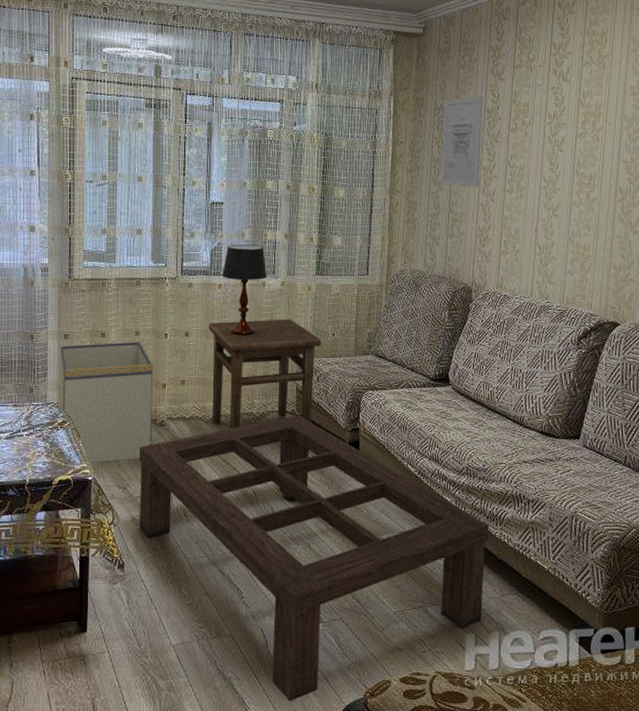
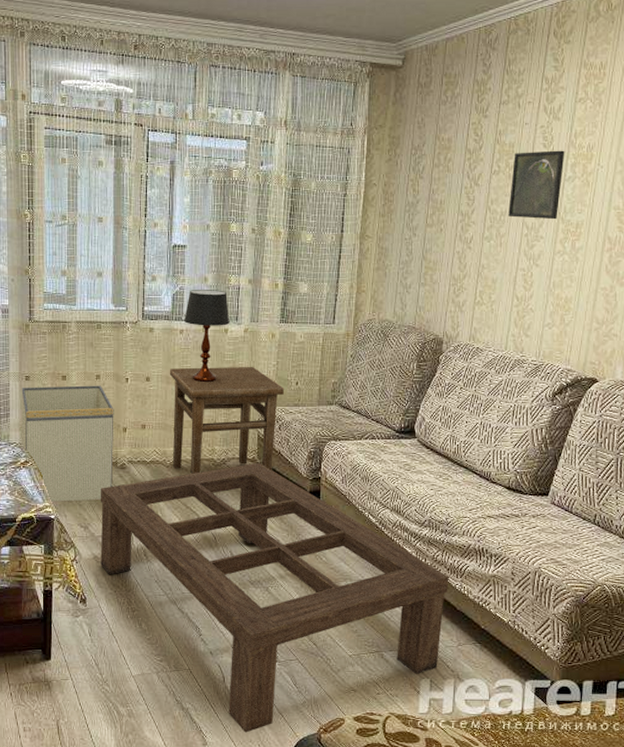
wall art: present [440,96,484,188] -> none [415,135,465,234]
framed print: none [526,109,575,173] -> present [508,150,565,220]

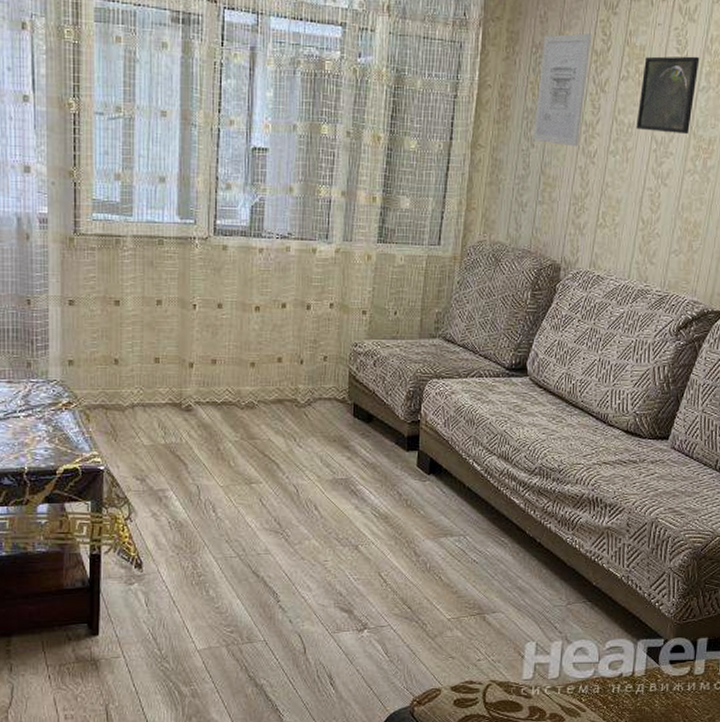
storage bin: present [21,385,114,502] -> none [63,312,179,450]
coffee table: present [100,462,449,733] -> none [160,403,560,709]
side table: present [169,366,285,475] -> none [245,292,382,418]
table lamp: present [184,289,230,383] -> none [264,200,319,311]
wall art: none [415,135,465,234] -> present [533,33,592,147]

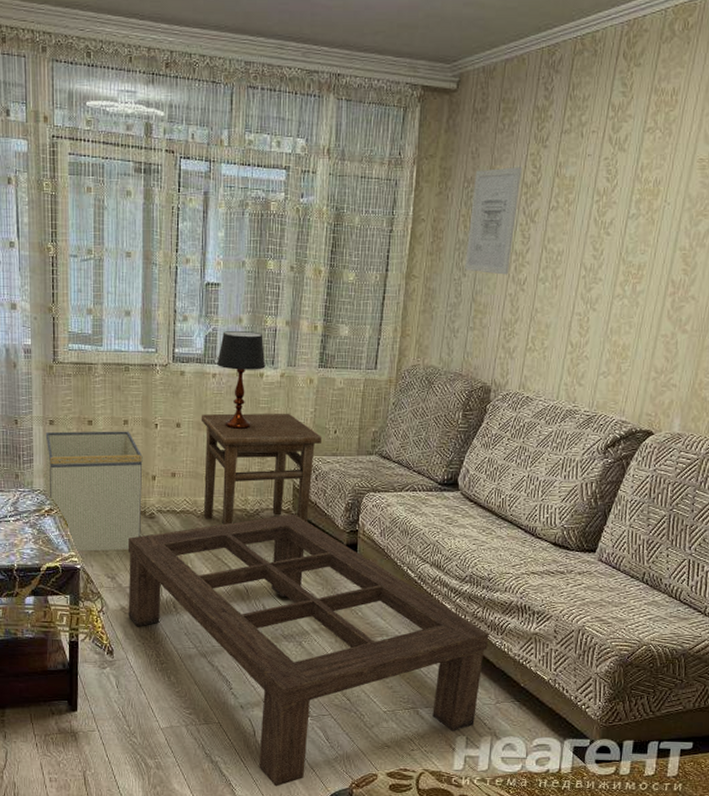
storage bin: none [63,312,179,450] -> present [45,431,143,552]
coffee table: none [160,403,560,709] -> present [127,513,489,787]
side table: none [245,292,382,418] -> present [201,413,323,526]
table lamp: none [264,200,319,311] -> present [217,330,266,430]
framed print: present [636,56,700,135] -> none [565,185,630,261]

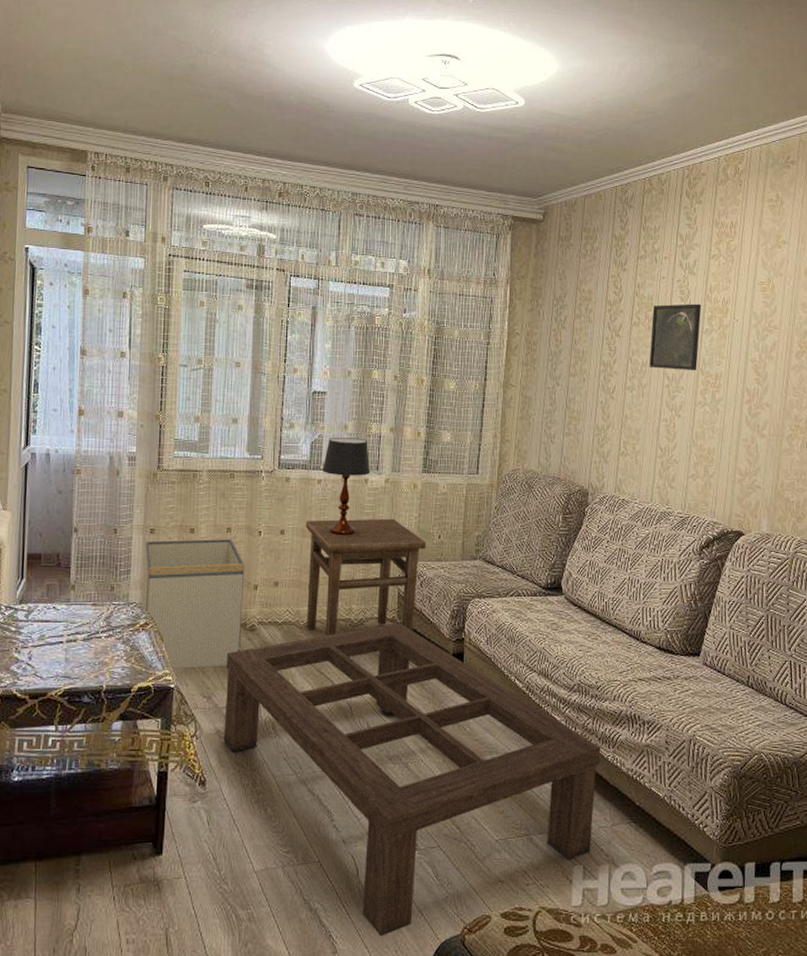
wall art: present [465,167,522,275] -> none [558,287,605,384]
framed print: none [565,185,630,261] -> present [649,304,702,371]

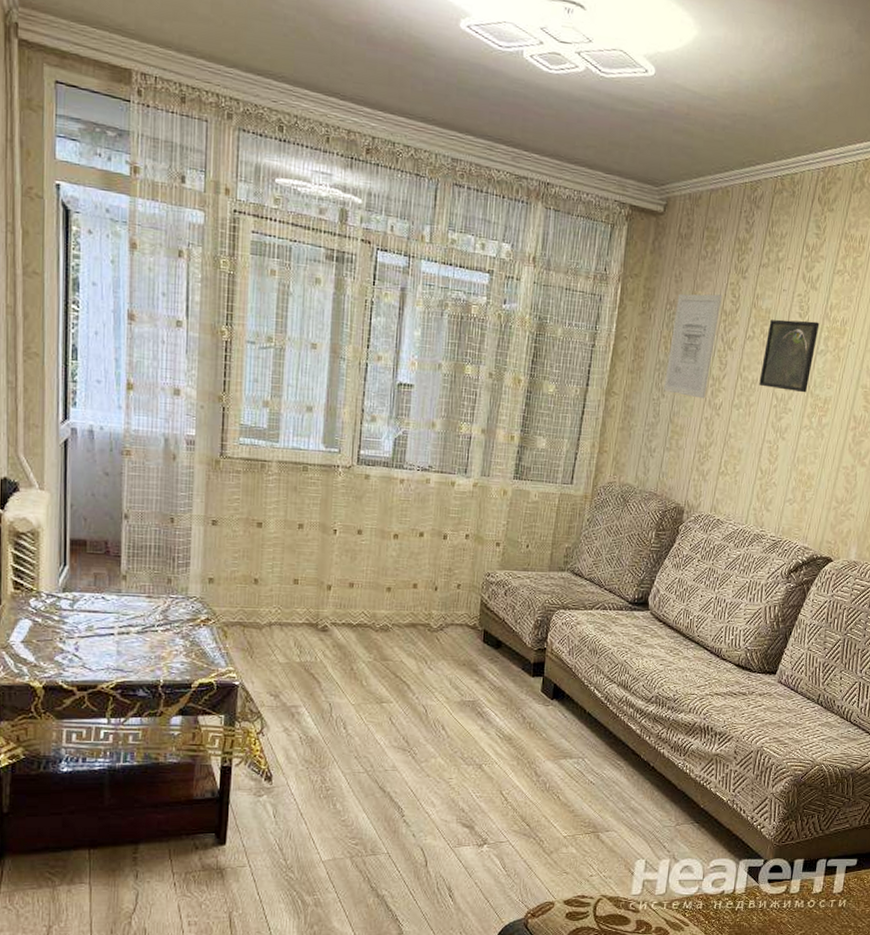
storage bin: present [141,539,245,669] -> none [202,533,318,667]
coffee table: present [223,622,601,937] -> none [291,629,672,920]
side table: present [305,518,427,637] -> none [382,521,514,641]
table lamp: present [322,437,371,536] -> none [406,435,458,540]
wall art: none [558,287,605,384] -> present [664,293,722,399]

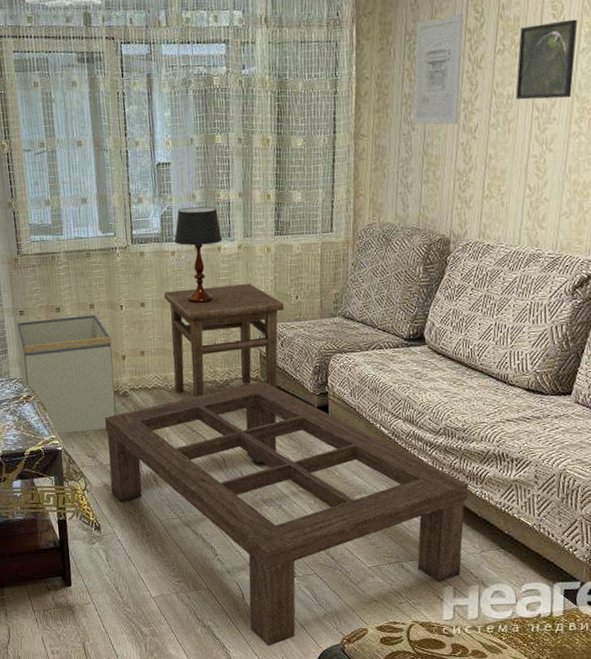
storage bin: none [202,533,318,667] -> present [16,315,117,434]
coffee table: none [291,629,672,920] -> present [104,381,469,646]
side table: none [382,521,514,641] -> present [163,283,285,398]
table lamp: none [406,435,458,540] -> present [174,206,223,304]

